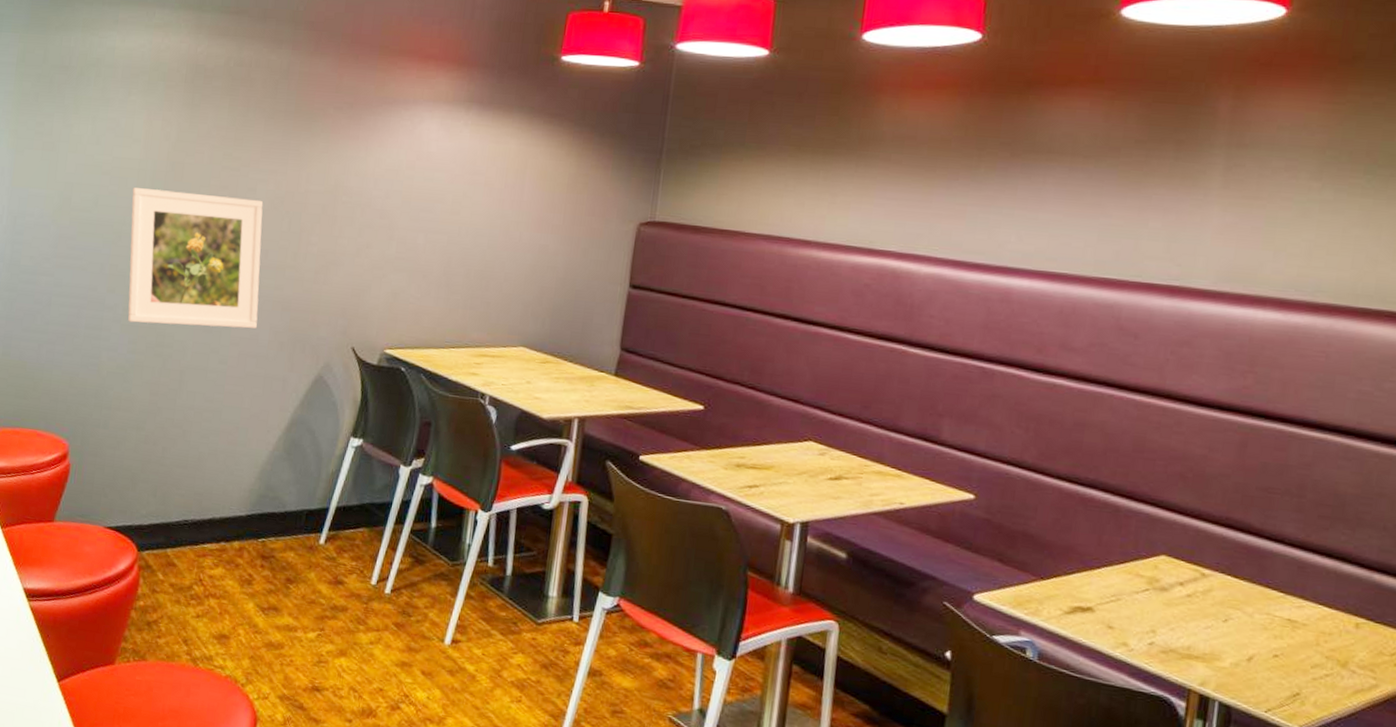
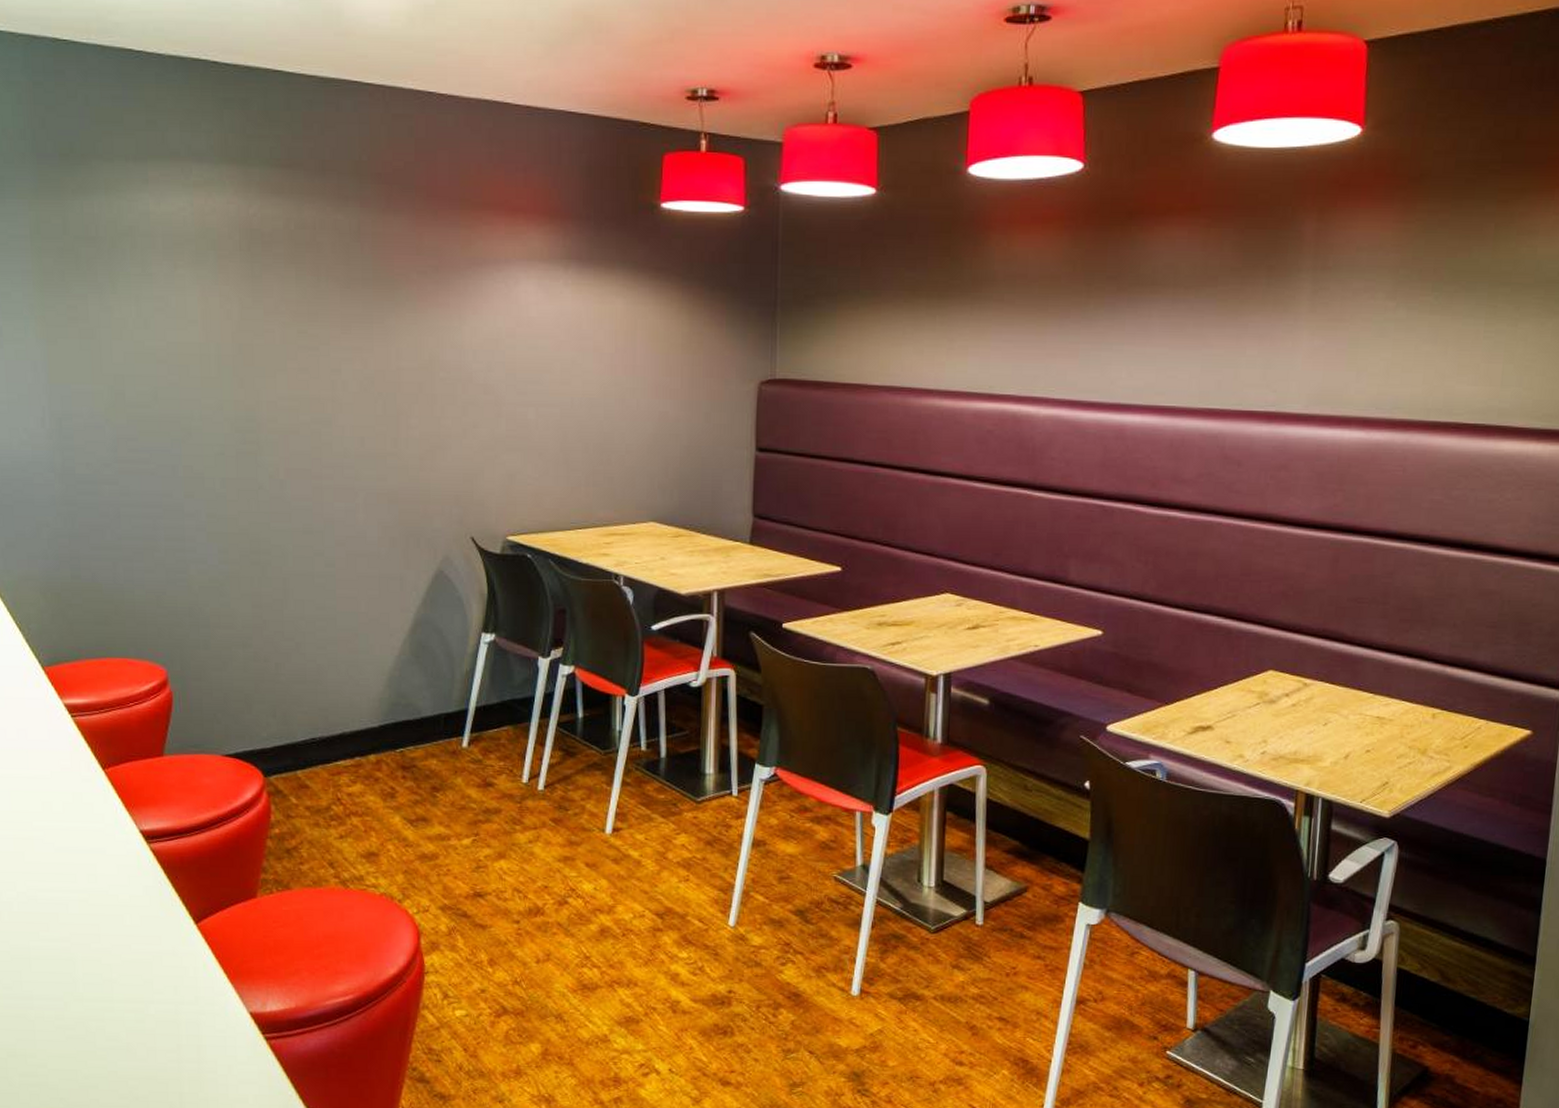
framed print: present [128,187,264,329] -> none [196,376,363,530]

